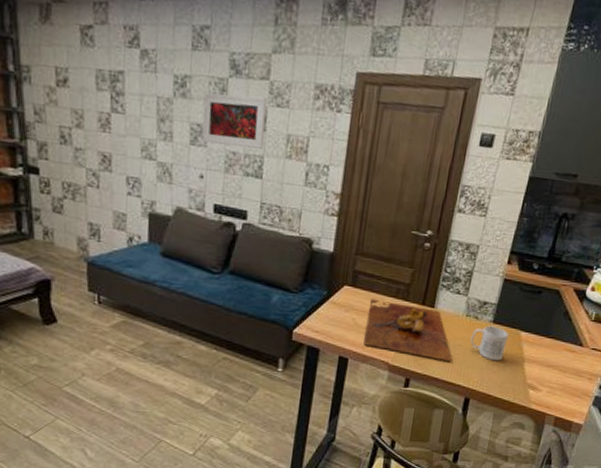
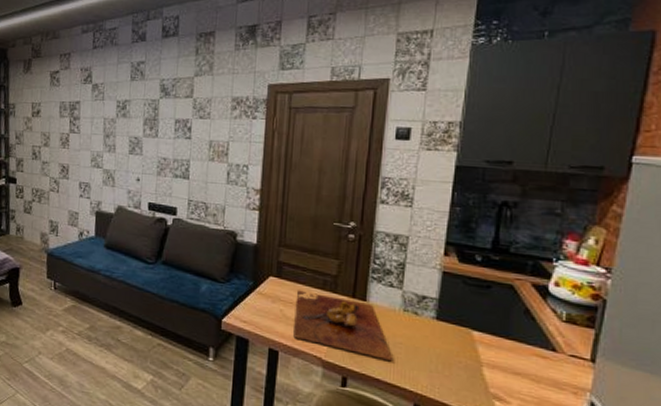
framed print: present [201,92,267,149] -> none [138,111,191,154]
mug: present [470,325,509,361] -> none [412,322,457,364]

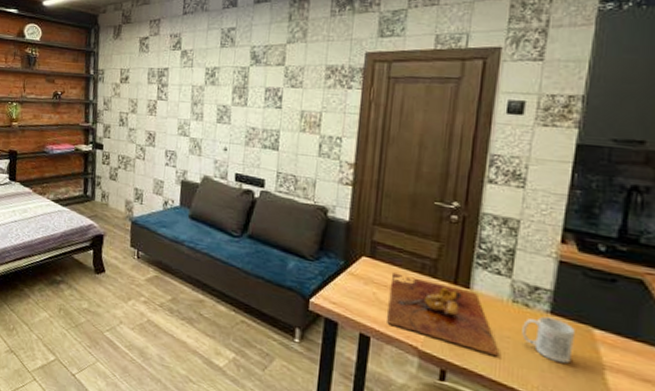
mug: none [412,322,457,364] -> present [522,316,575,364]

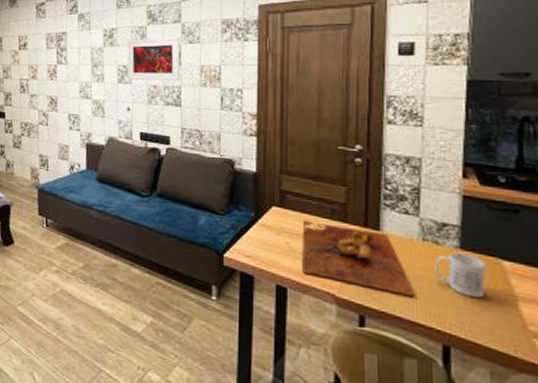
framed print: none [226,79,283,124] -> present [126,37,181,81]

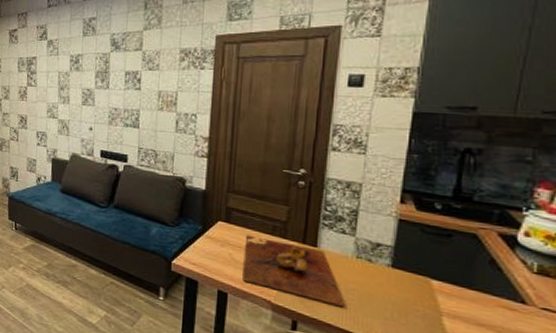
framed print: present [126,37,181,81] -> none [90,64,141,104]
mug: present [435,252,486,299] -> none [366,269,414,312]

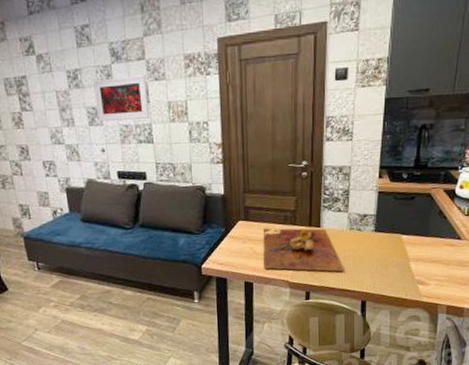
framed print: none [90,64,141,104] -> present [93,74,150,121]

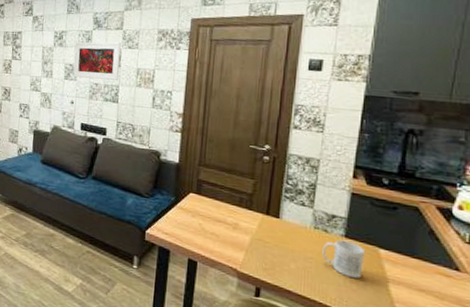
cutting board: present [263,228,344,272] -> none [211,206,304,274]
mug: none [358,234,391,265] -> present [322,239,364,279]

